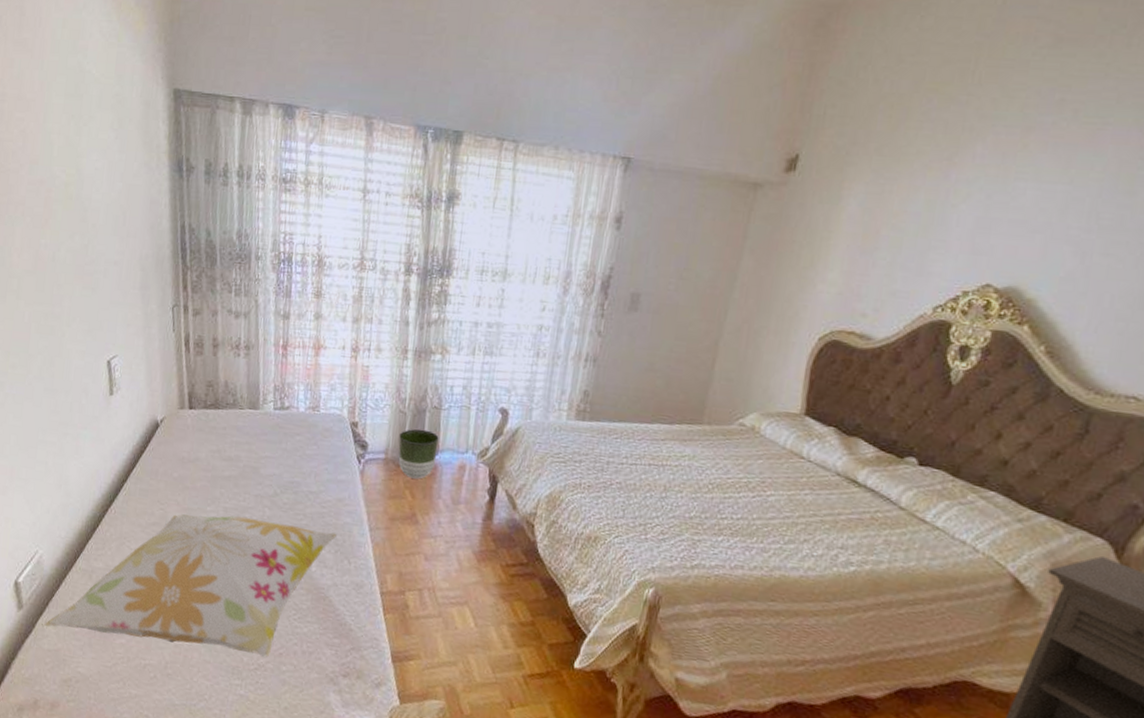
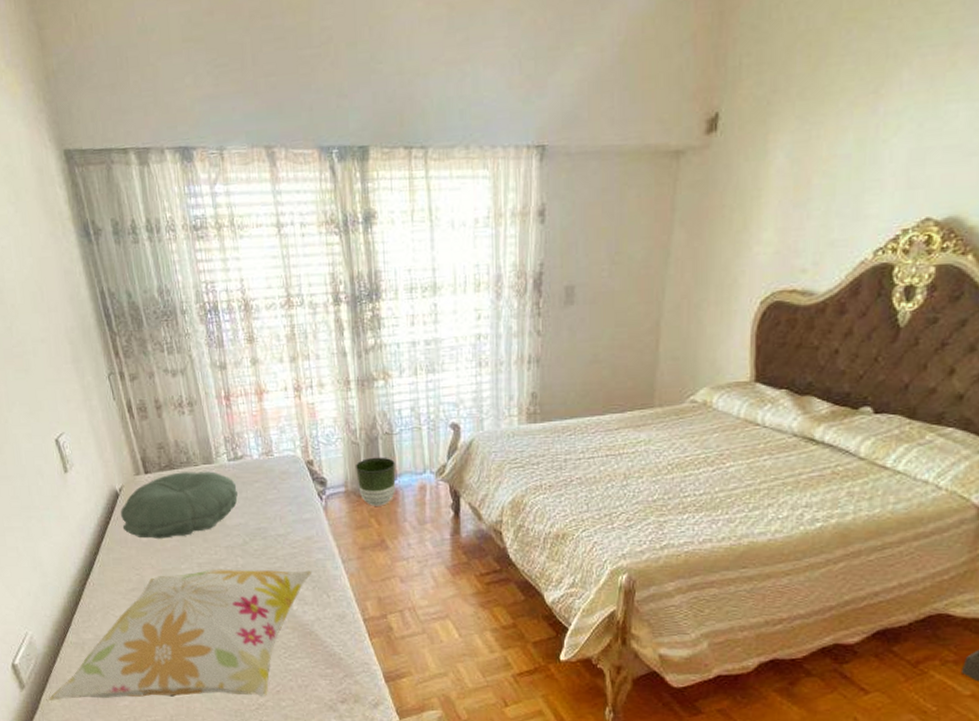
pillow: none [157,412,278,478] -> present [121,471,238,539]

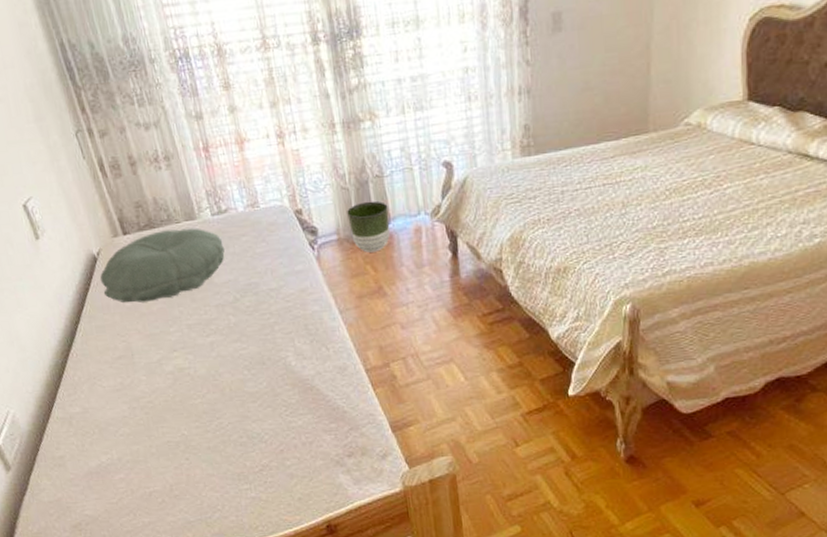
decorative pillow: present [47,569,311,702] -> none [36,324,308,481]

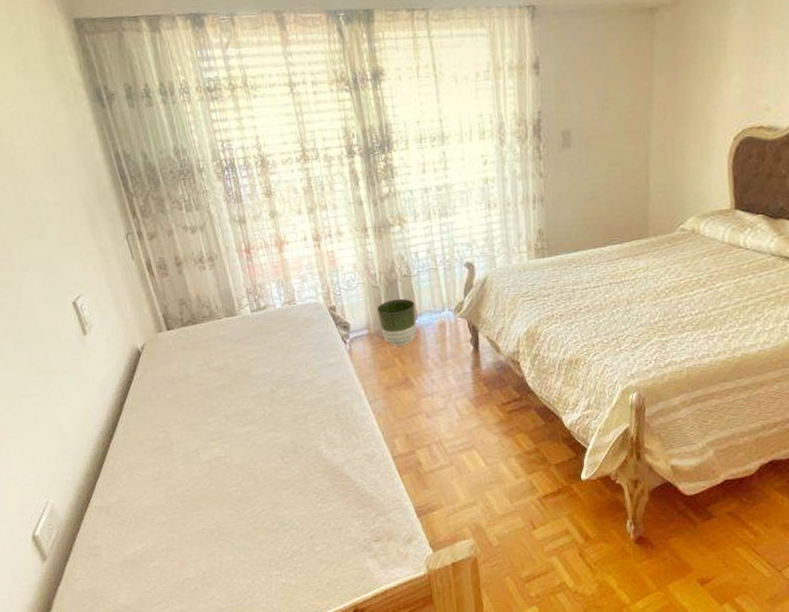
pillow: present [100,228,225,303] -> none [143,323,263,395]

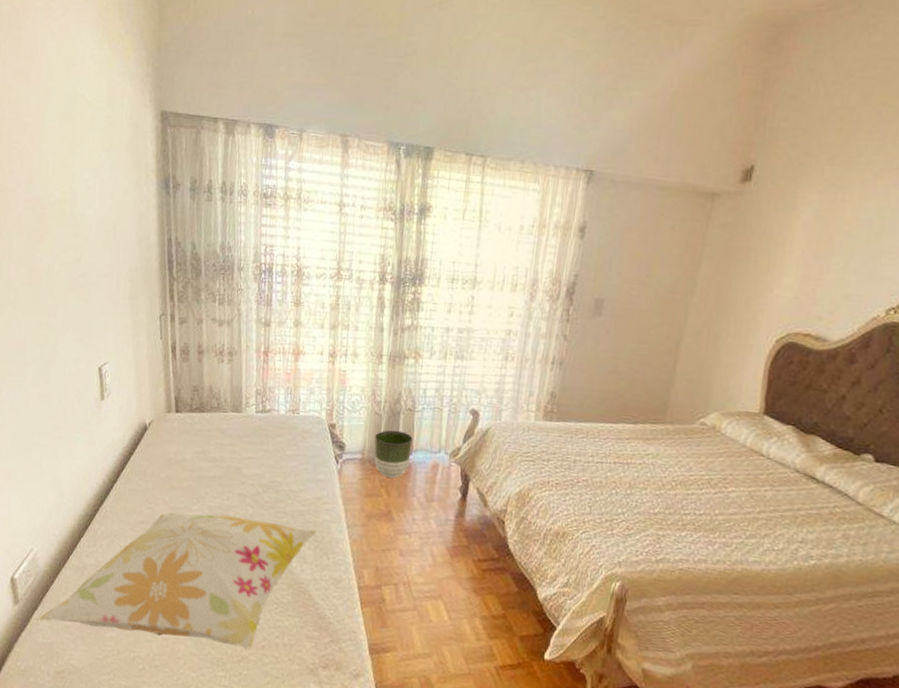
decorative pillow: none [71,413,339,571] -> present [37,513,316,650]

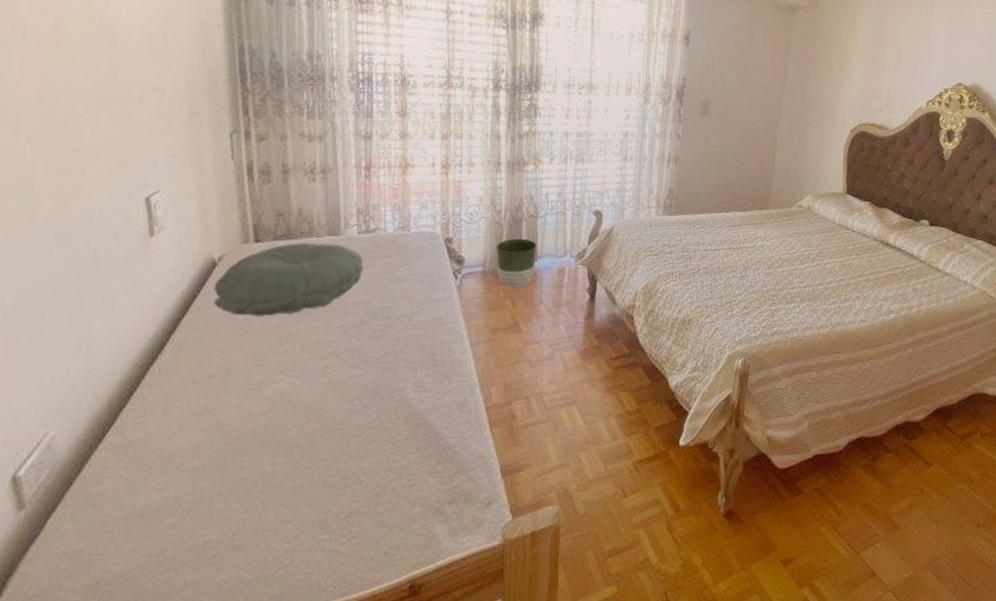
decorative pillow: present [37,513,316,650] -> none [56,351,435,525]
pillow: none [145,416,260,478] -> present [214,242,364,316]

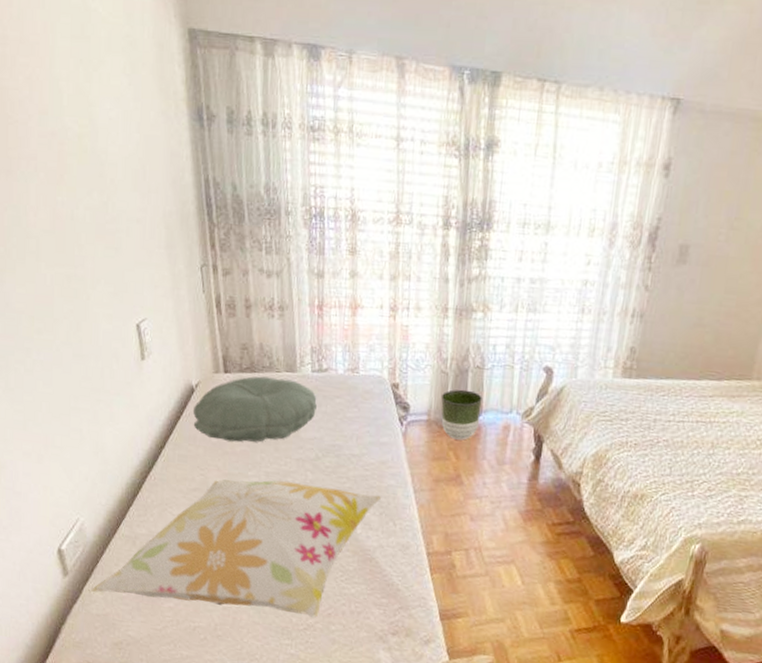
decorative pillow: none [56,351,435,525] -> present [90,479,381,618]

